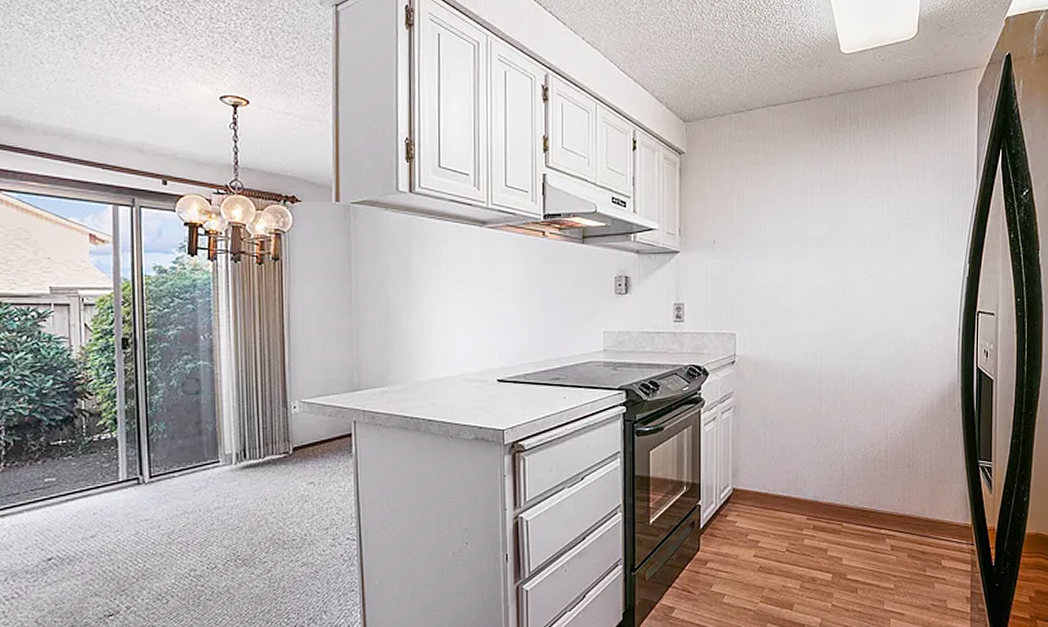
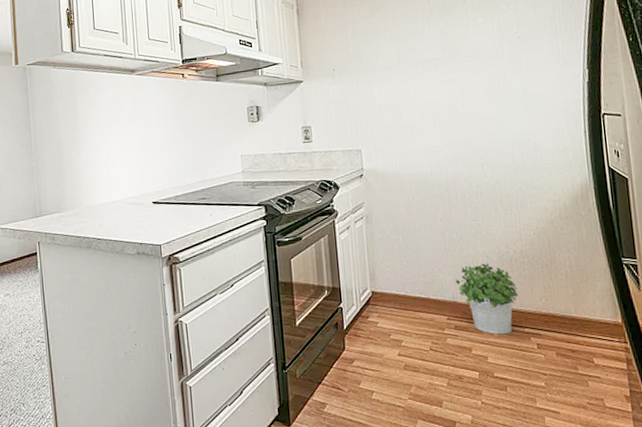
potted plant: none [818,461,879,536] -> present [455,263,519,335]

